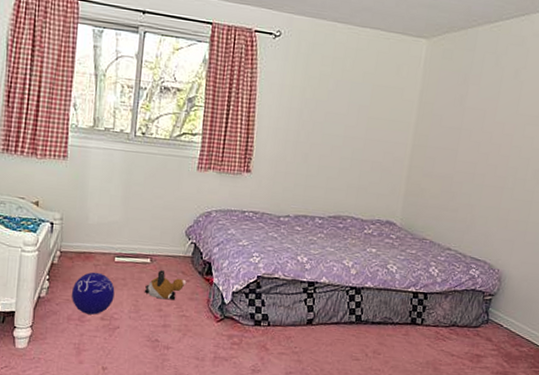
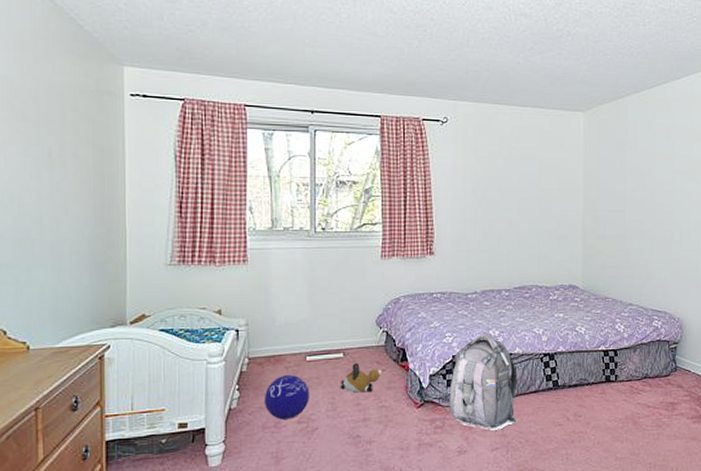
backpack: none [248,258,321,356] -> present [449,334,518,432]

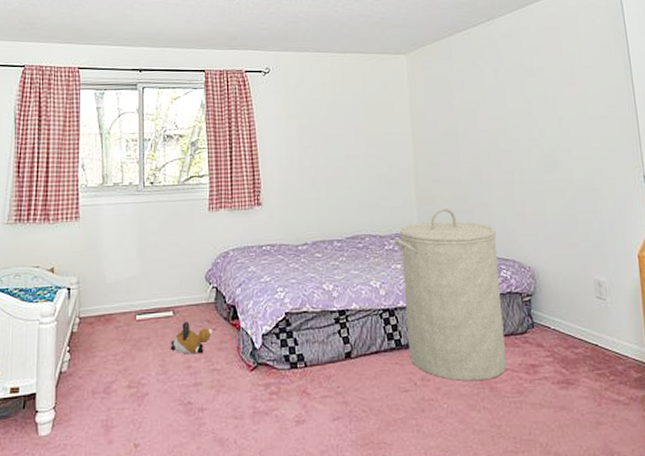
ball: present [263,374,310,420] -> none [94,334,140,384]
backpack: present [449,334,518,432] -> none [283,288,359,398]
laundry hamper: none [559,262,652,417] -> present [395,207,507,382]

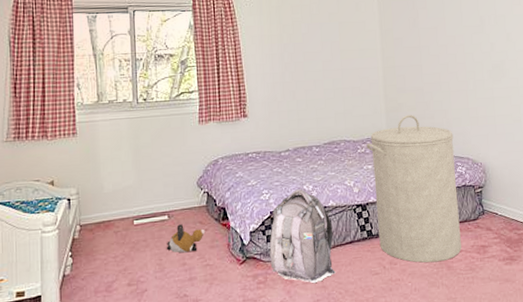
backpack: none [283,288,359,398] -> present [269,189,336,284]

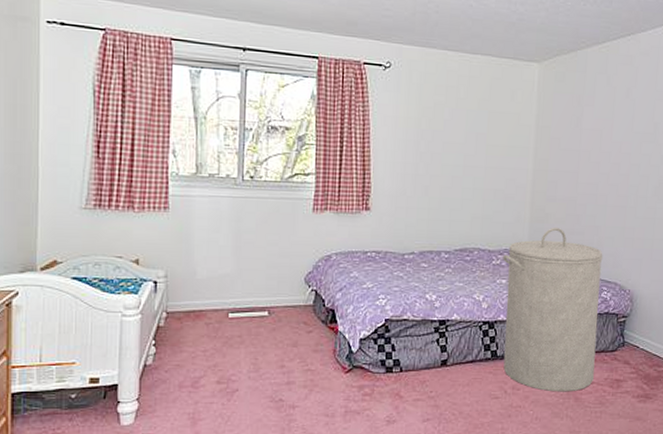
plush toy: present [166,224,206,253] -> none [263,322,310,354]
backpack: present [269,189,336,284] -> none [379,298,454,402]

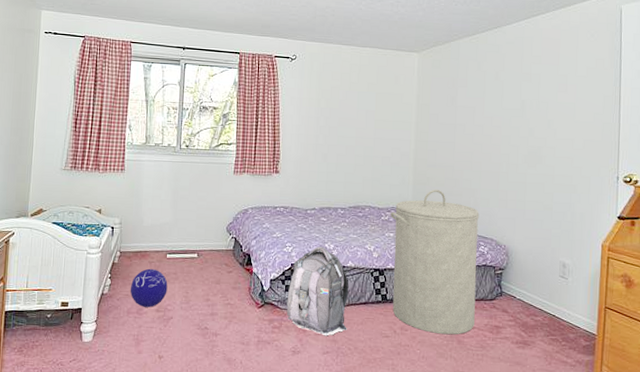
ball: none [181,331,231,379] -> present [130,268,168,307]
backpack: none [379,298,454,402] -> present [286,246,349,336]

